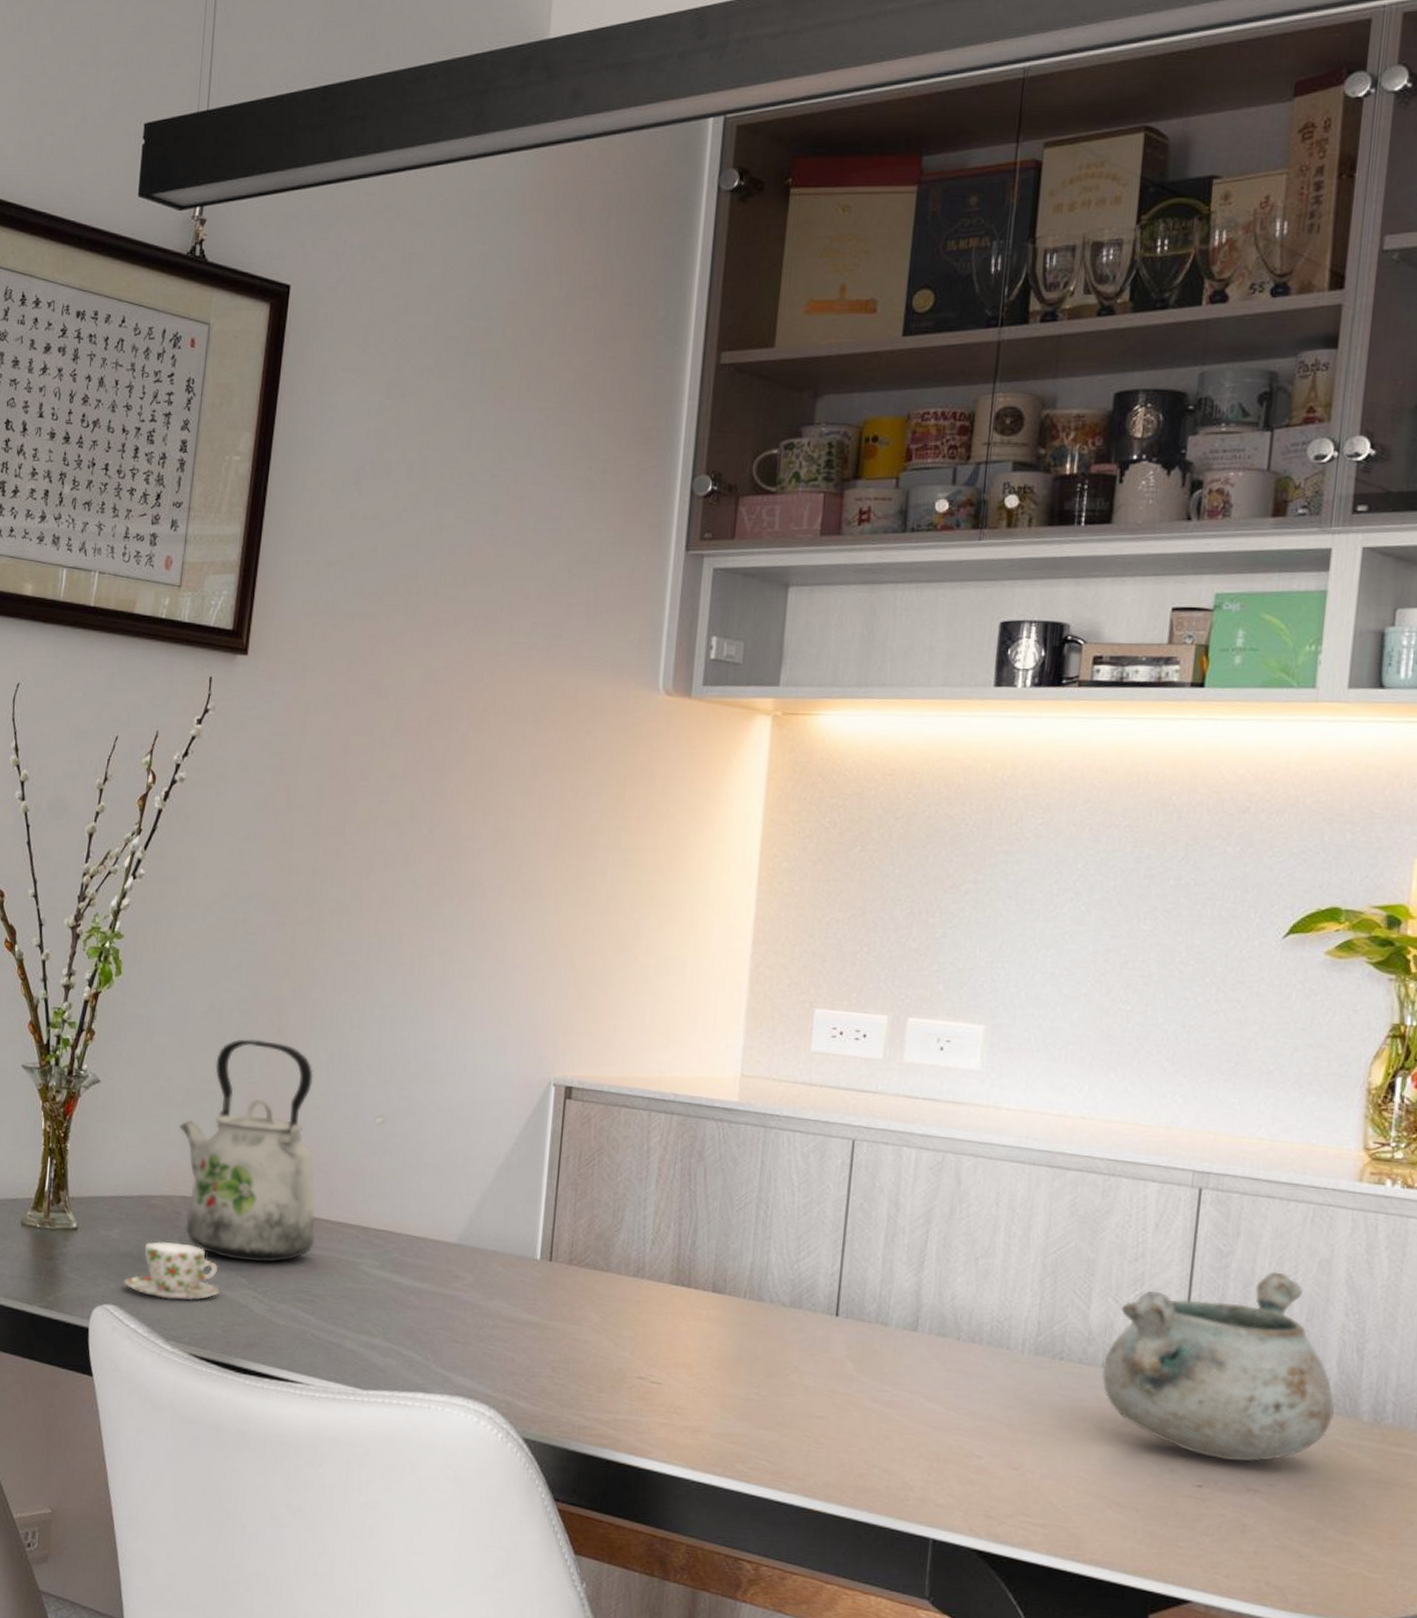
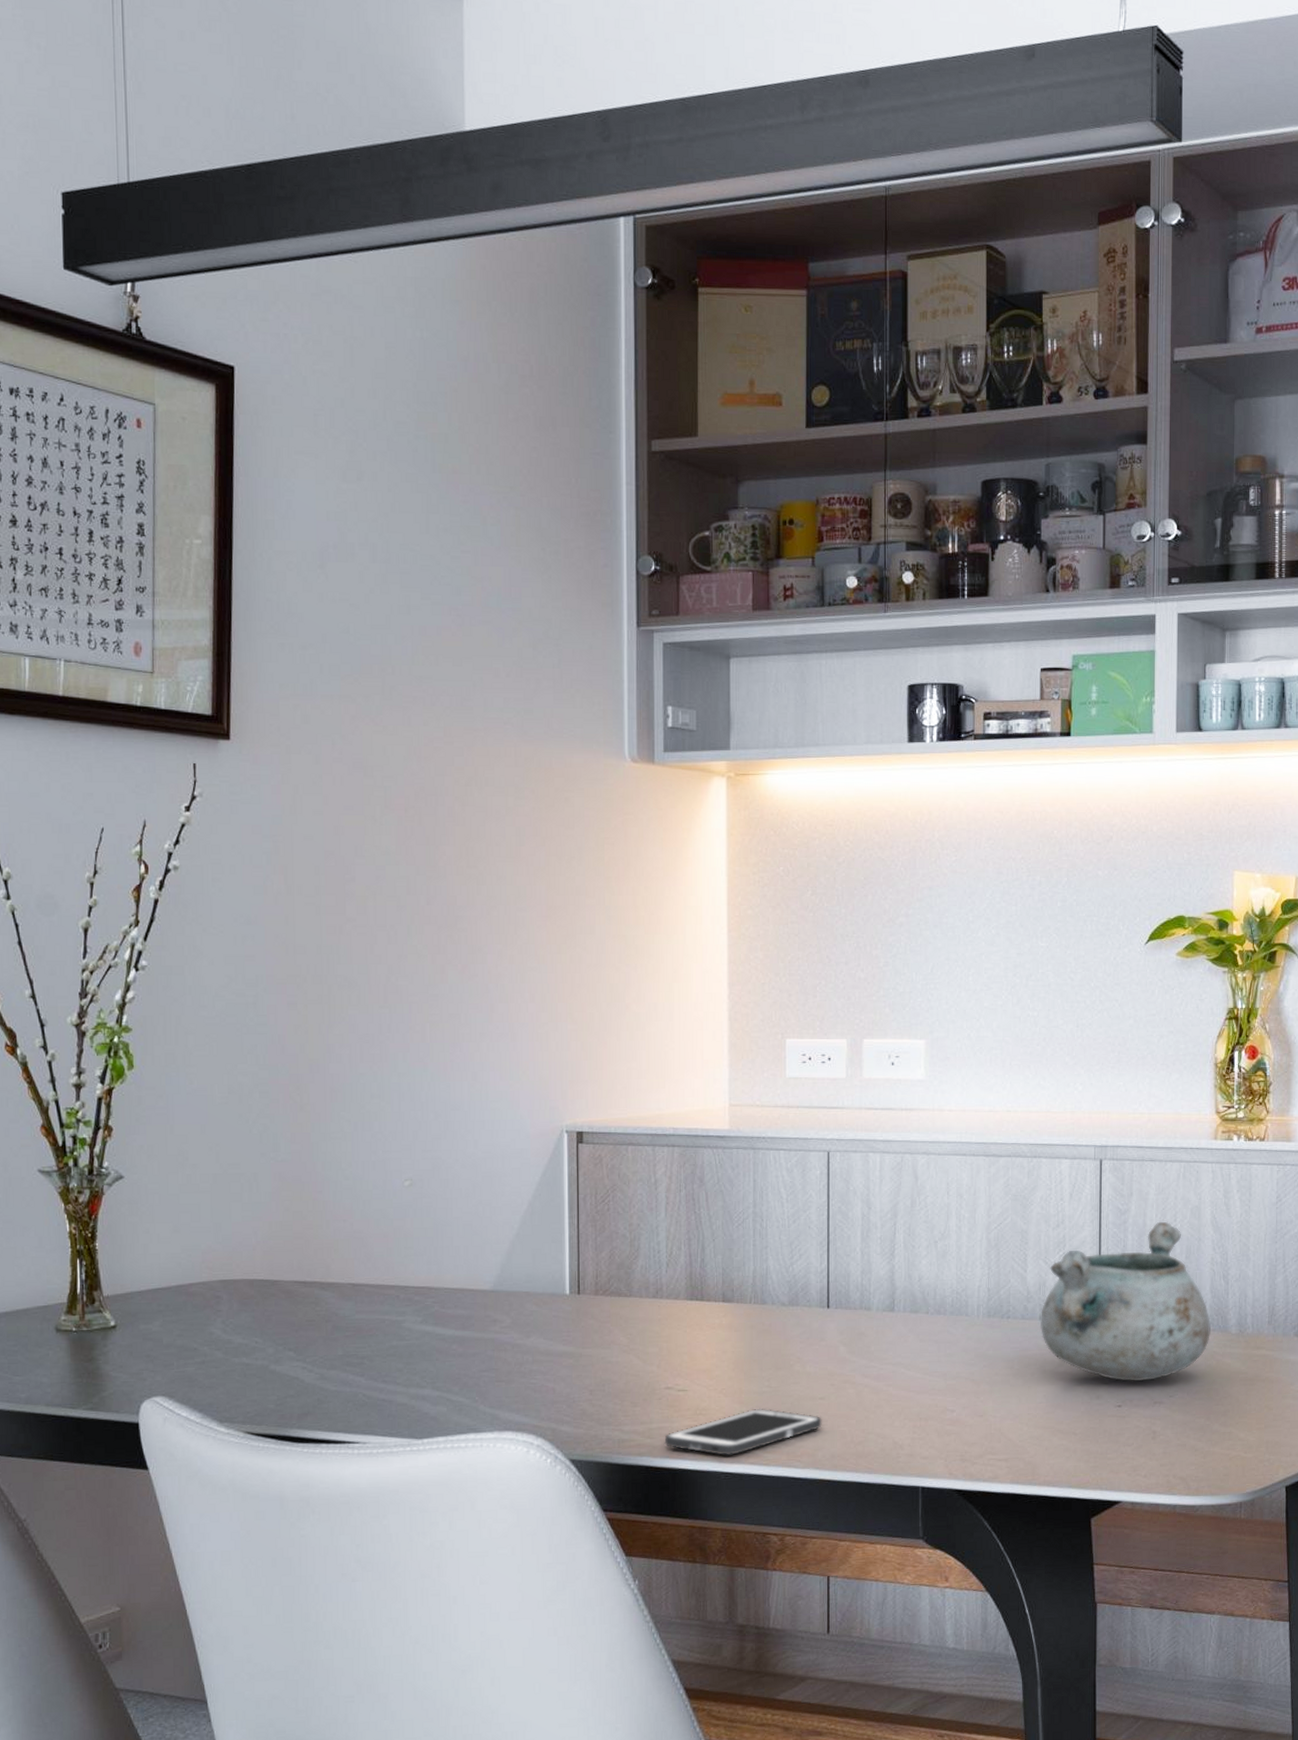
teacup: present [123,1241,220,1301] -> none [169,1325,269,1383]
kettle: present [179,1039,316,1263] -> none [211,1118,357,1335]
cell phone: none [630,1416,818,1464] -> present [664,1408,822,1456]

